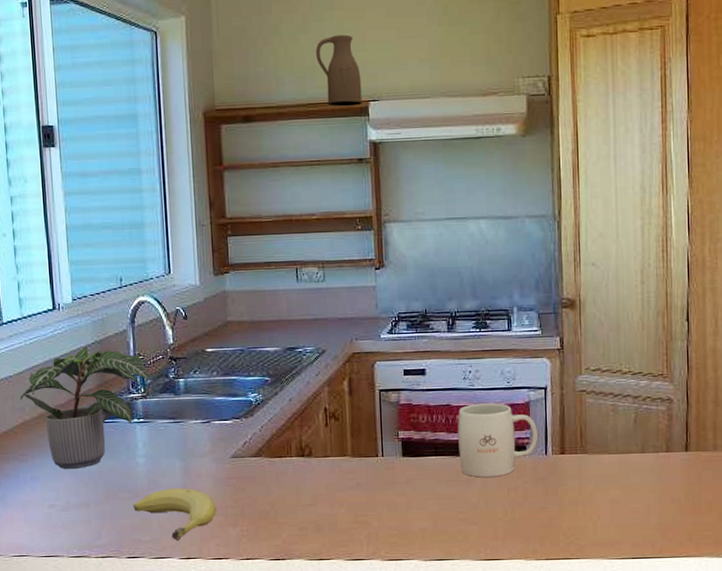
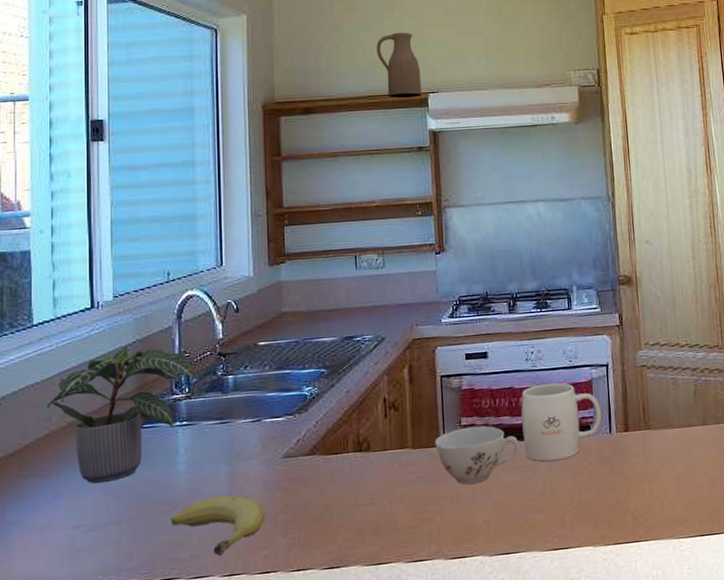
teacup: none [373,439,454,494] -> present [435,425,519,485]

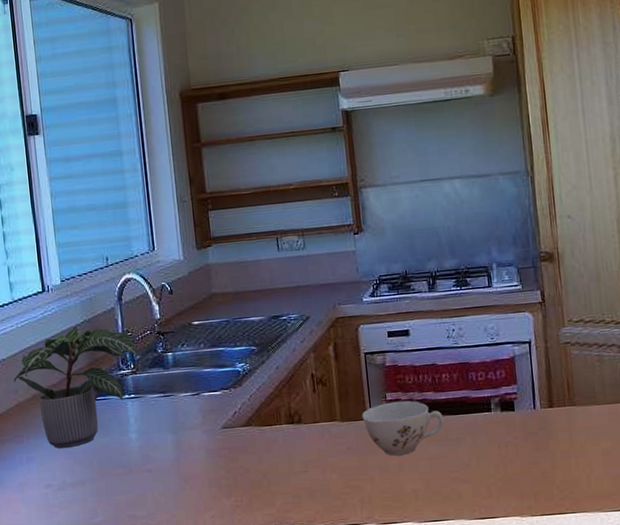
fruit: present [170,495,265,555] -> none [127,461,210,514]
ceramic pitcher: present [376,32,422,99] -> none [285,9,333,79]
mug: present [521,383,602,462] -> none [444,359,526,436]

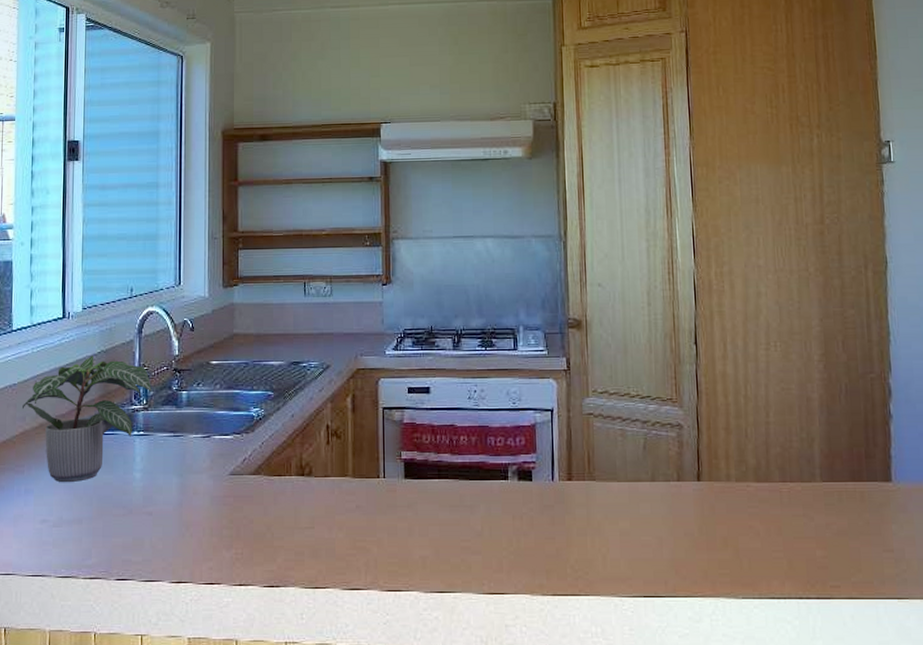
teacup: present [362,400,444,456] -> none [375,461,458,518]

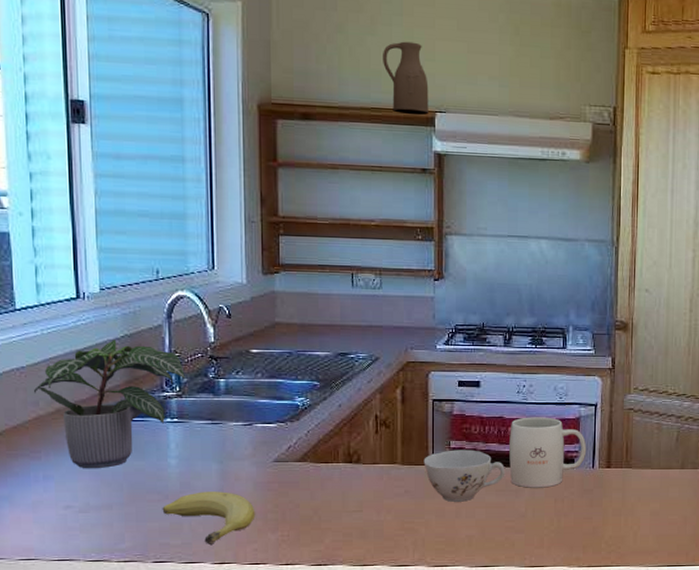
fruit: none [126,506,212,562] -> present [162,491,256,544]
ceramic pitcher: none [332,61,375,128] -> present [383,41,429,116]
teacup: none [375,461,458,518] -> present [423,450,504,502]
mug: none [461,424,545,503] -> present [508,417,587,488]

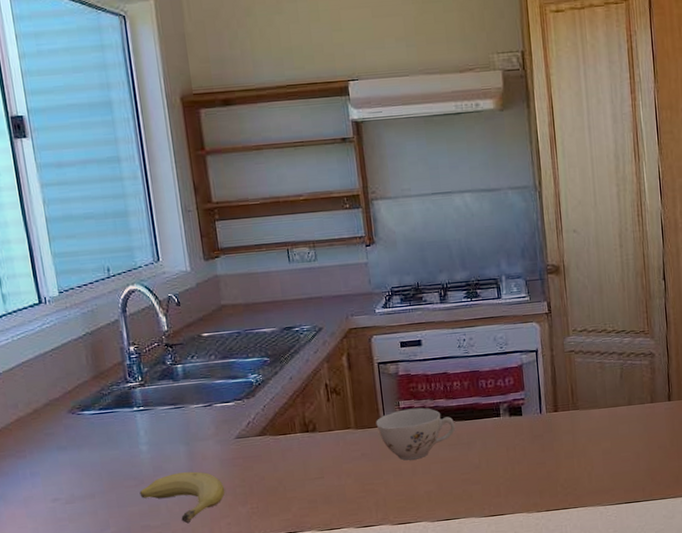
potted plant: present [33,340,185,468] -> none [11,338,145,462]
ceramic pitcher: present [383,41,429,116] -> none [291,14,342,88]
mug: present [508,417,587,488] -> none [455,368,533,440]

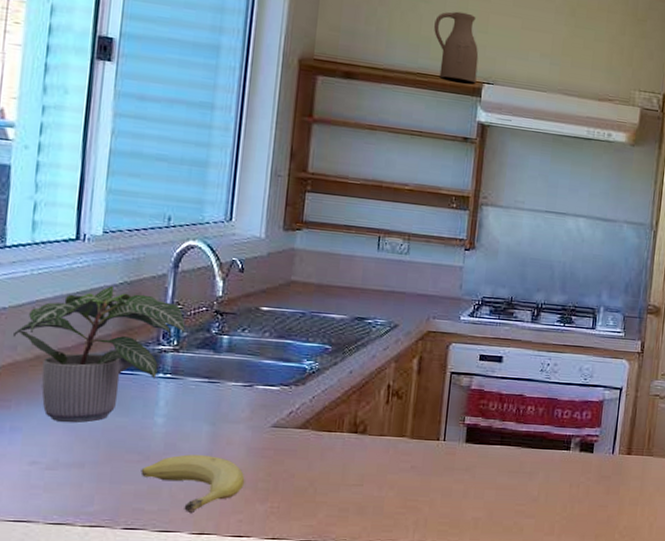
potted plant: none [11,338,145,462] -> present [12,286,186,423]
ceramic pitcher: none [291,14,342,88] -> present [434,11,479,86]
teacup: present [376,407,455,461] -> none [434,426,520,482]

